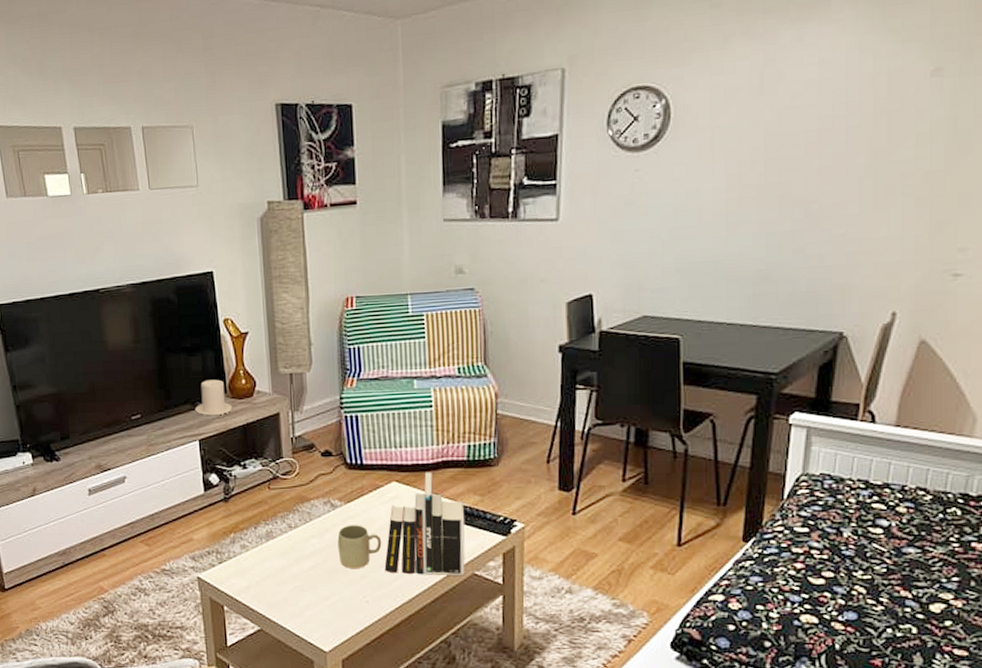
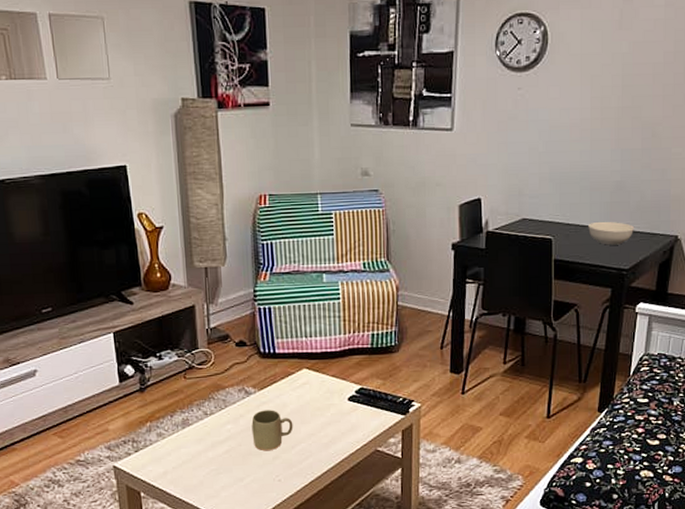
candle: present [194,379,233,416] -> none [108,272,148,309]
book: present [384,472,465,576] -> none [295,359,369,453]
bowl: none [725,317,786,345] -> present [588,221,635,245]

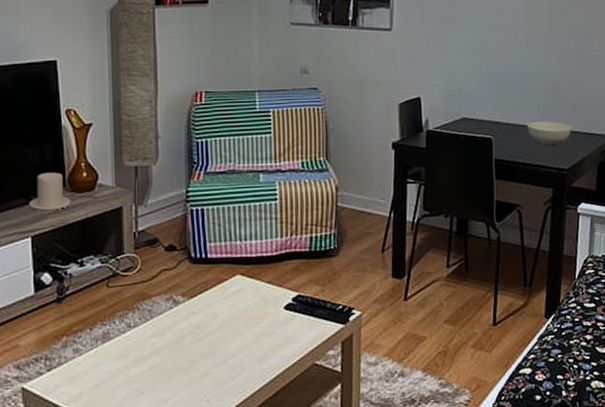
candle: none [108,272,148,309] -> present [28,172,71,211]
mug: present [251,410,293,451] -> none [179,320,225,368]

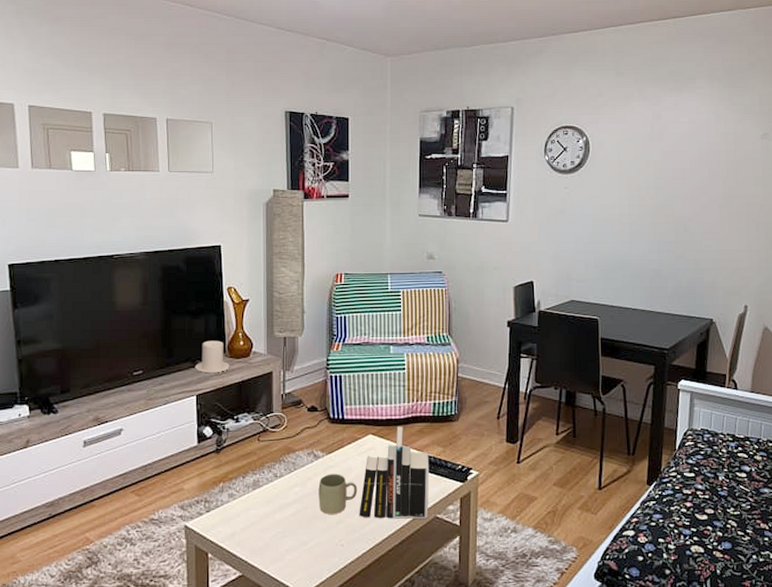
mug: none [179,320,225,368] -> present [318,474,358,515]
book: none [227,264,307,369] -> present [359,426,430,520]
bowl: present [527,121,573,145] -> none [631,304,673,326]

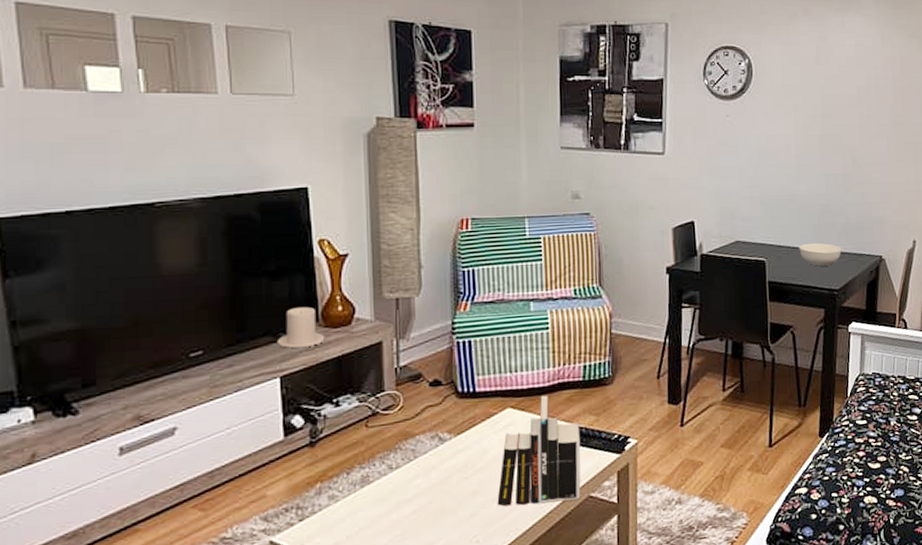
mug: present [318,474,358,515] -> none [446,457,495,508]
bowl: none [631,304,673,326] -> present [799,242,843,266]

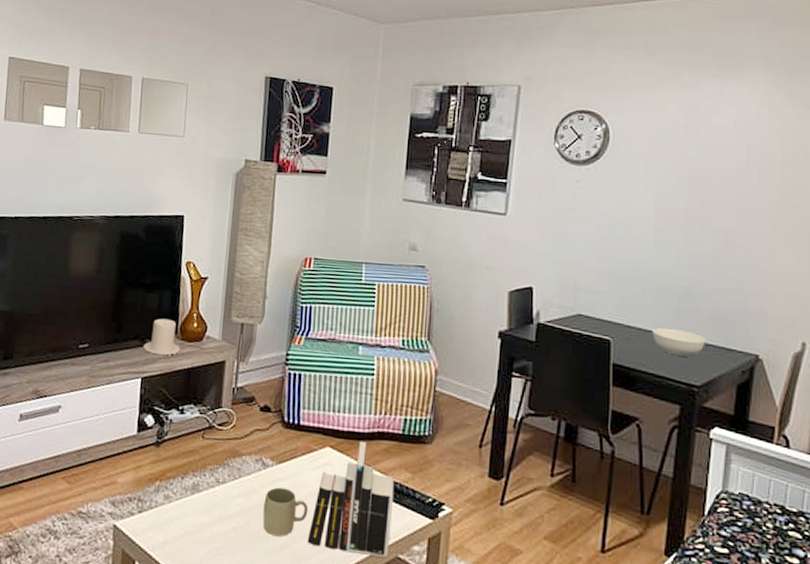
mug: none [446,457,495,508] -> present [262,487,309,537]

